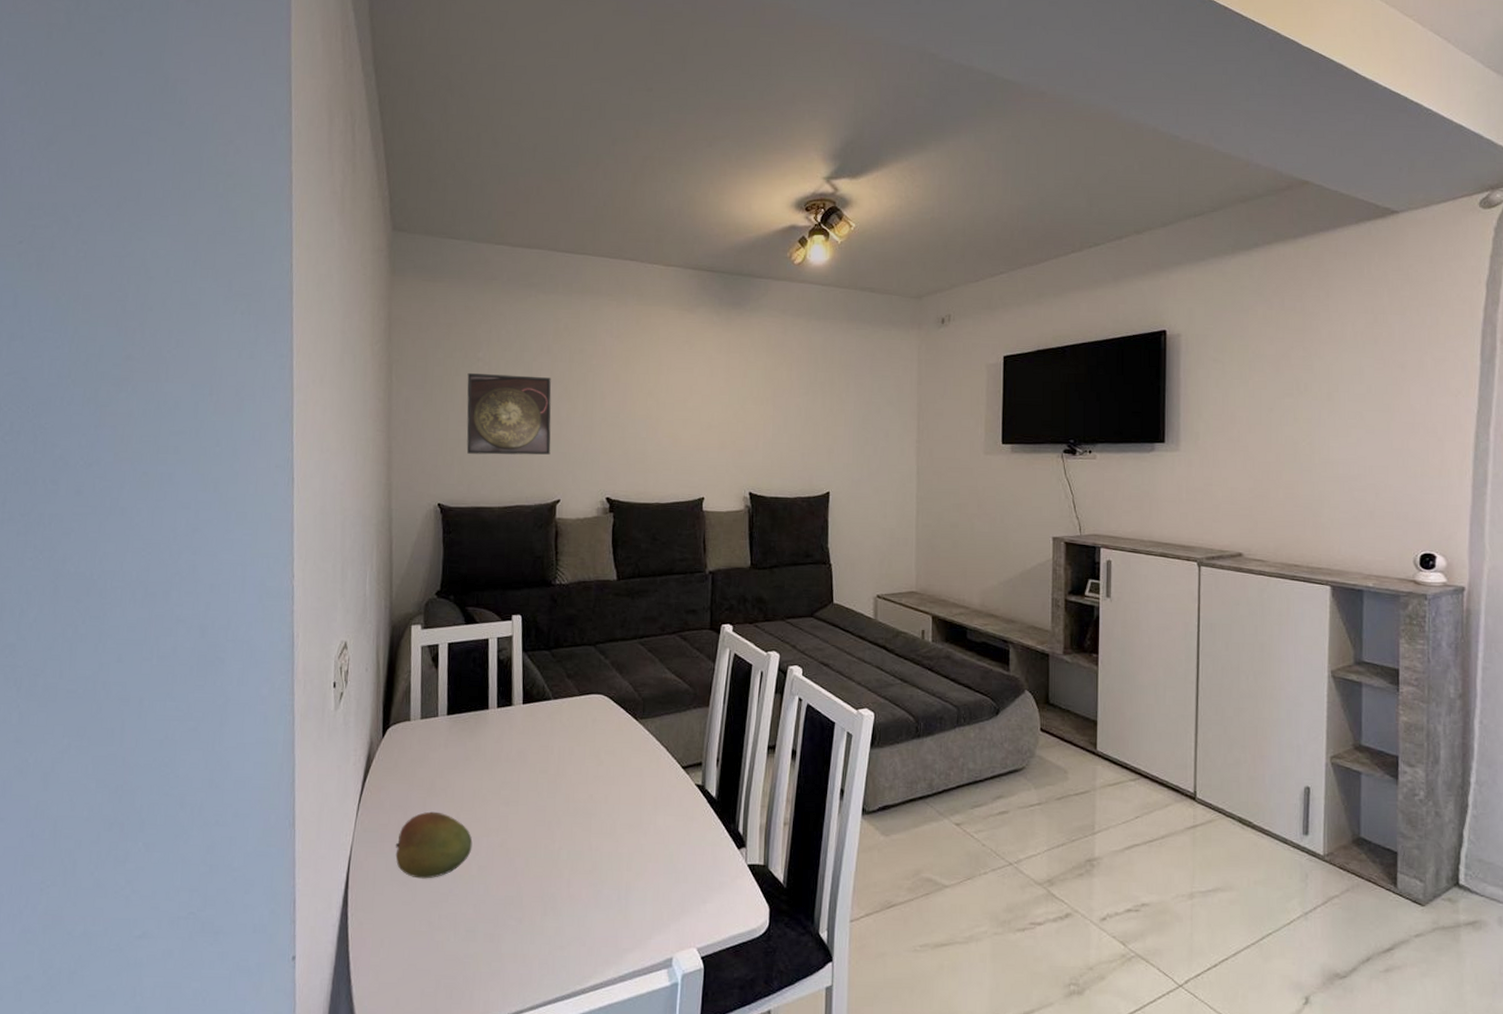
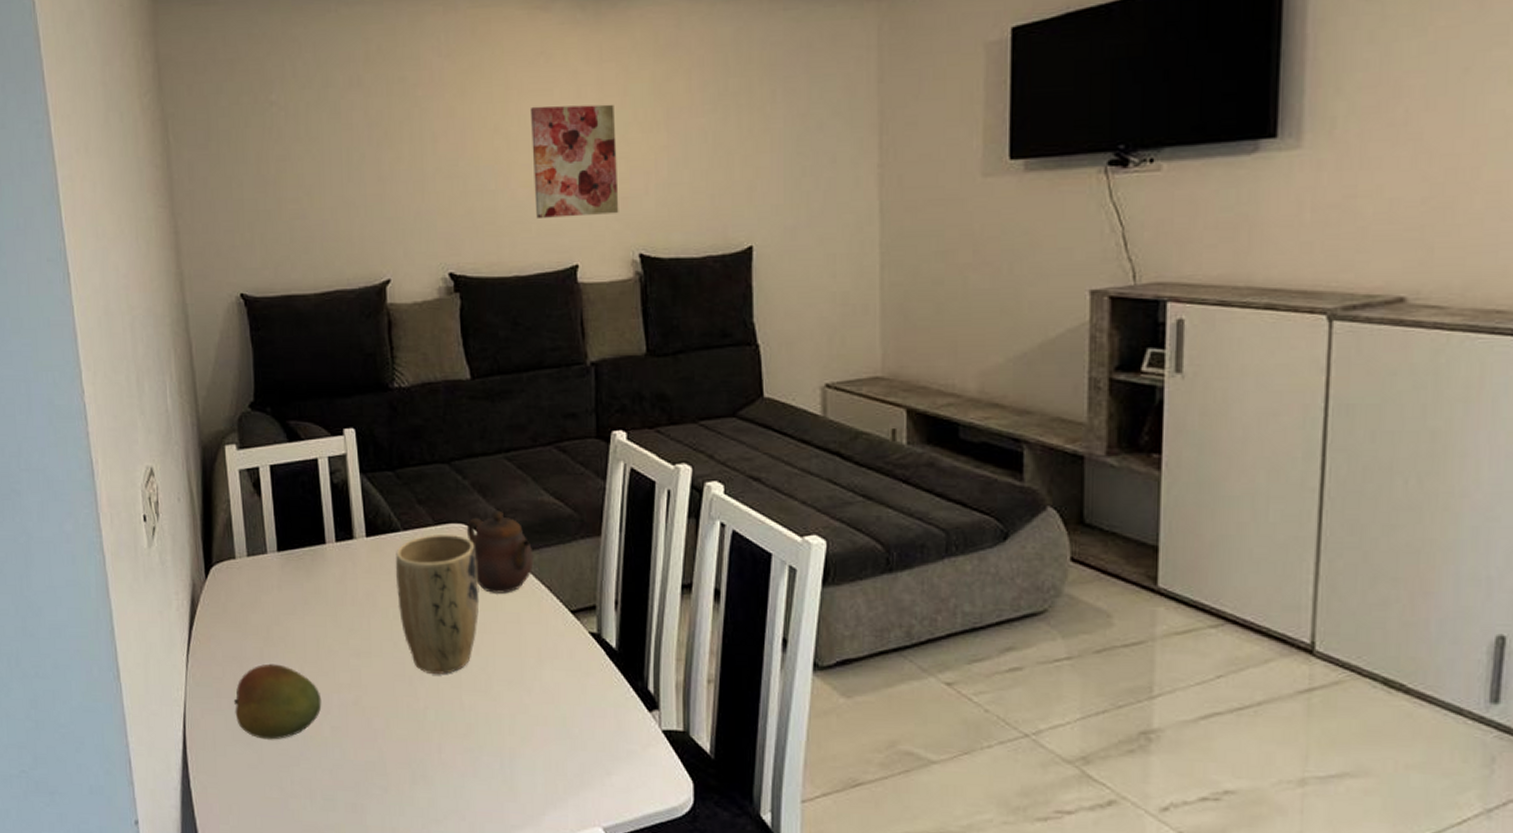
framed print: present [466,372,552,455] -> none [260,119,373,228]
plant pot: none [544,702,611,820] -> present [395,533,480,674]
teapot: none [604,684,656,752] -> present [466,510,534,593]
wall art: none [675,379,737,462] -> present [529,104,619,218]

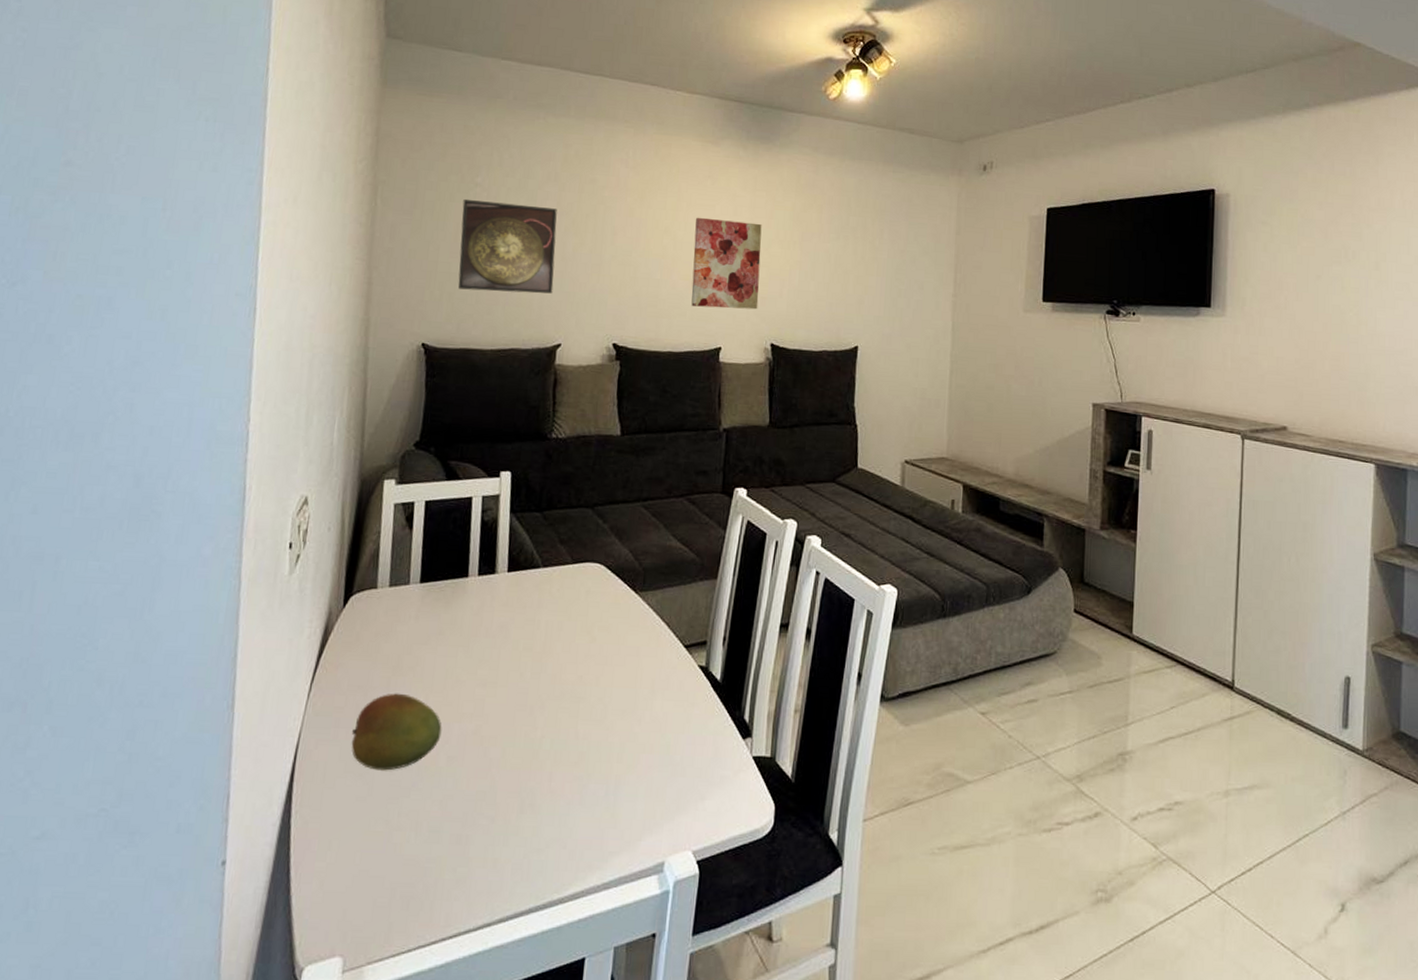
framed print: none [260,119,373,228] -> present [458,198,557,294]
plant pot: present [395,533,480,674] -> none [528,571,607,704]
teapot: present [466,510,534,593] -> none [600,552,658,628]

